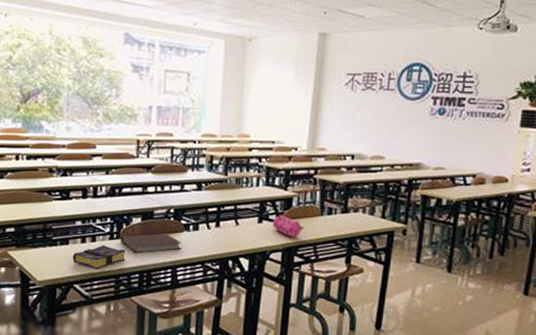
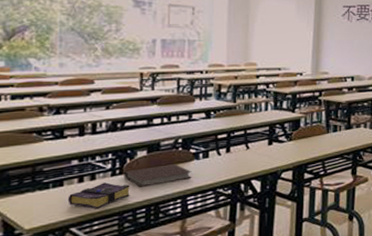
pencil case: present [272,215,304,238] -> none [282,136,312,156]

